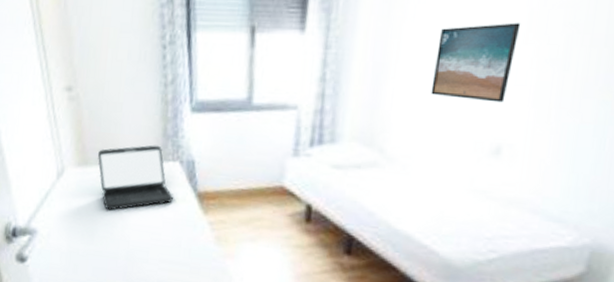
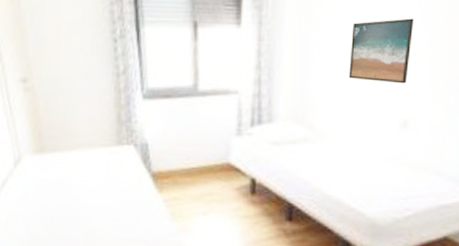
laptop: present [98,145,173,211] -> none [55,130,129,194]

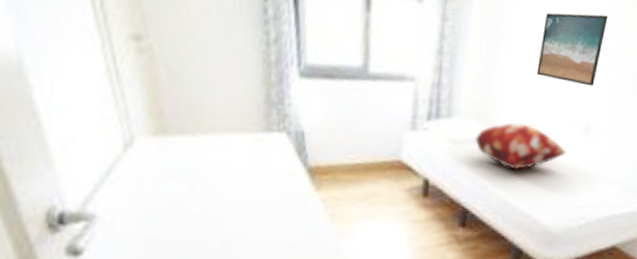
decorative pillow: none [295,123,385,166] -> present [475,122,567,170]

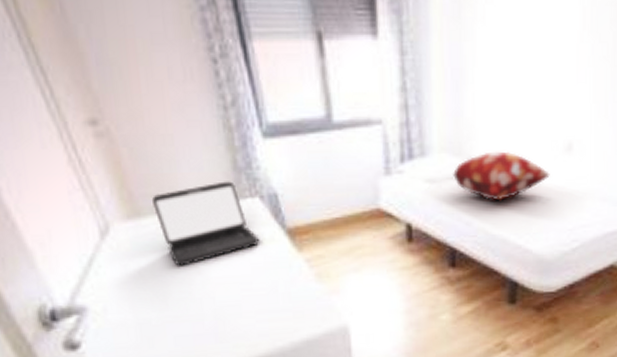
laptop: none [181,112,279,189] -> present [152,181,259,266]
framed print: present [536,12,609,87] -> none [508,21,577,101]

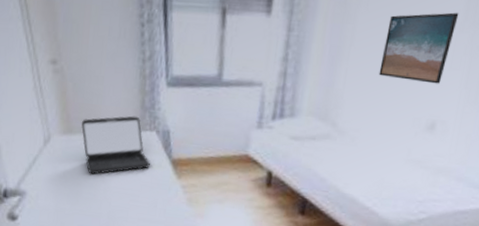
decorative pillow: present [453,151,550,201] -> none [316,121,408,165]
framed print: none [508,21,577,101] -> present [379,12,459,84]

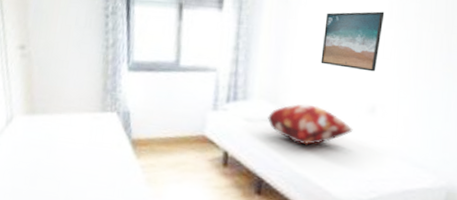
laptop: present [81,116,150,175] -> none [44,97,110,155]
decorative pillow: none [316,121,408,165] -> present [268,104,353,146]

